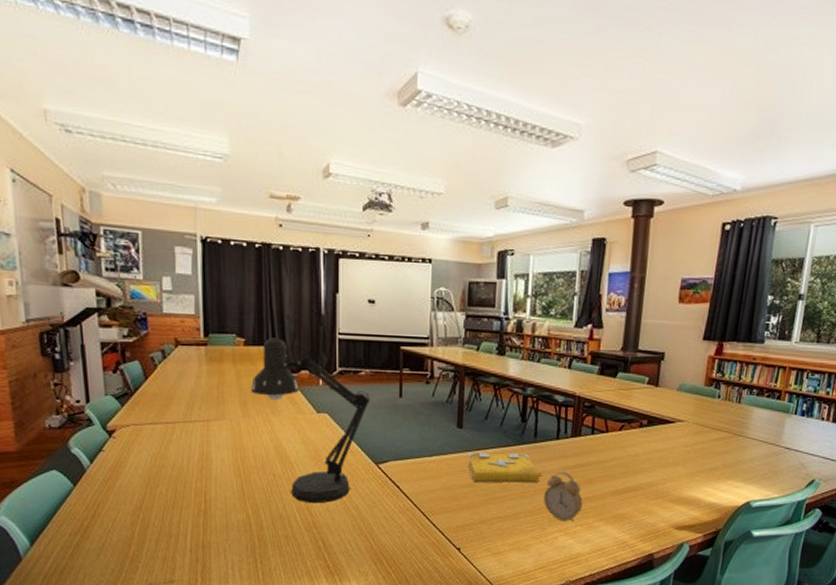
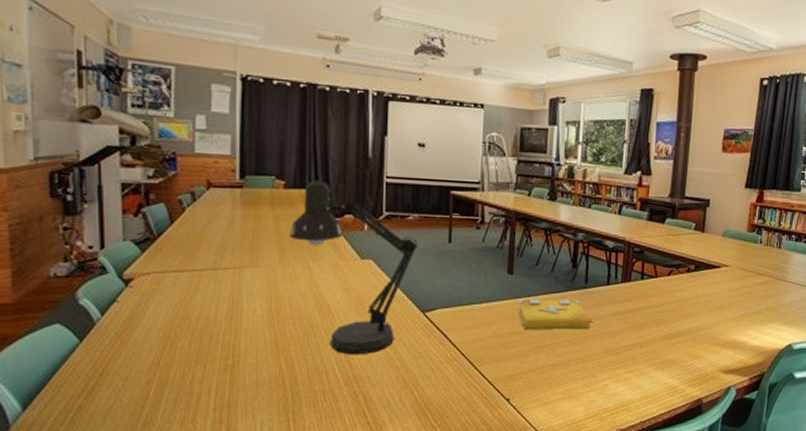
alarm clock: present [543,471,583,522] -> none [593,316,633,368]

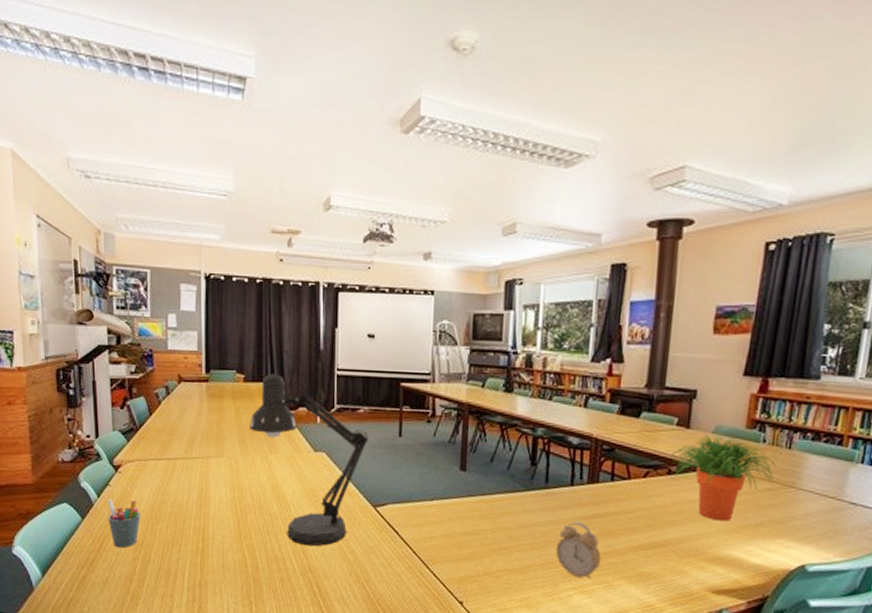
pen holder: none [114,316,157,371] -> present [107,498,141,548]
spell book: present [518,299,594,330] -> none [471,497,555,534]
alarm clock: none [593,316,633,368] -> present [555,521,601,579]
potted plant: none [690,238,771,311] -> present [671,435,778,521]

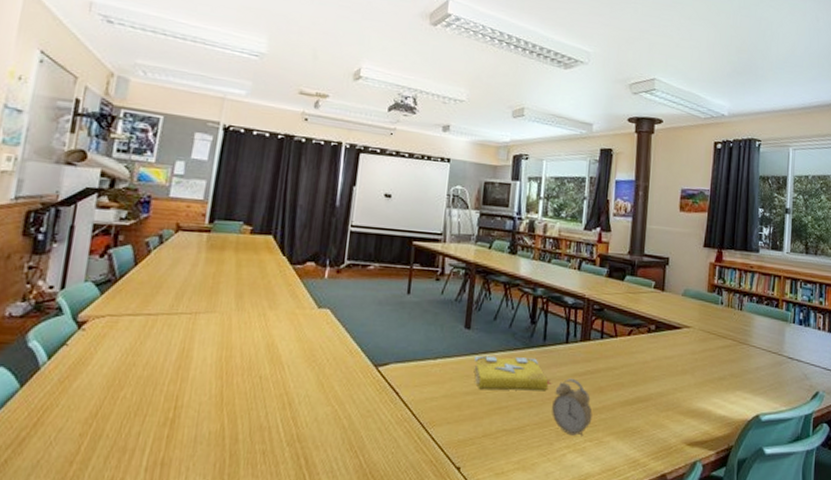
pen holder: present [107,498,141,548] -> none [55,361,101,422]
desk lamp: present [250,374,368,547] -> none [250,227,377,412]
spell book: none [471,497,555,534] -> present [473,355,552,391]
potted plant: present [671,435,778,521] -> none [650,297,733,376]

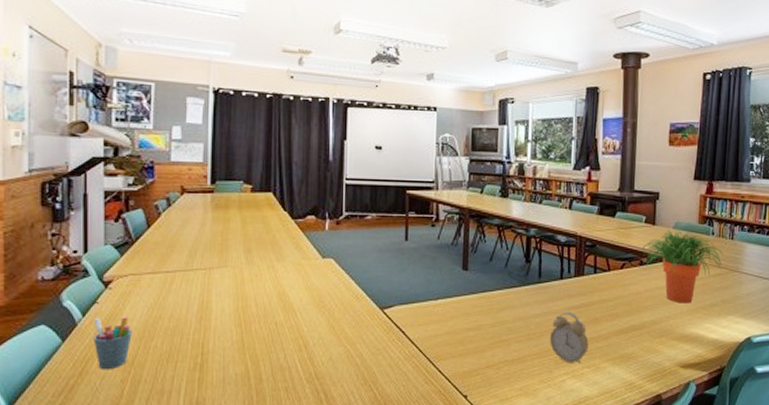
pen holder: none [55,361,101,422] -> present [93,317,132,370]
spell book: present [473,355,552,391] -> none [473,294,549,326]
potted plant: none [650,297,733,376] -> present [642,230,724,304]

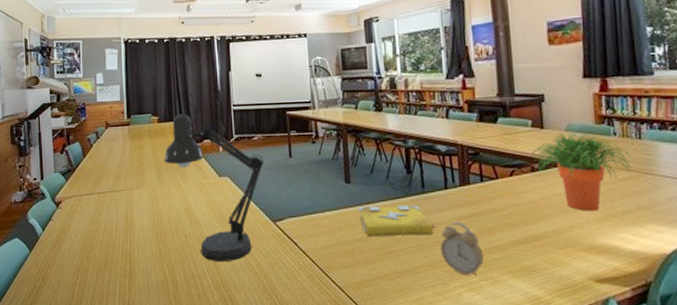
pen holder: present [93,317,132,370] -> none [50,231,78,275]
desk lamp: none [256,184,376,353] -> present [164,114,264,262]
spell book: none [473,294,549,326] -> present [359,205,437,237]

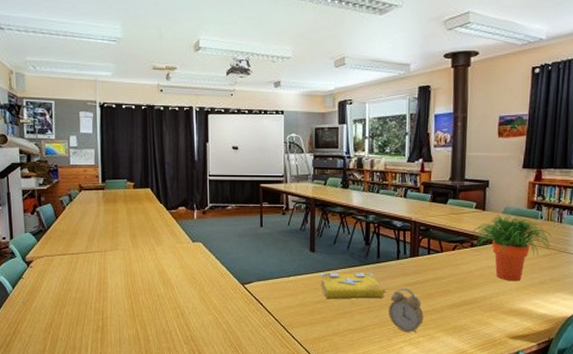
desk lamp: present [164,114,264,262] -> none [139,181,236,320]

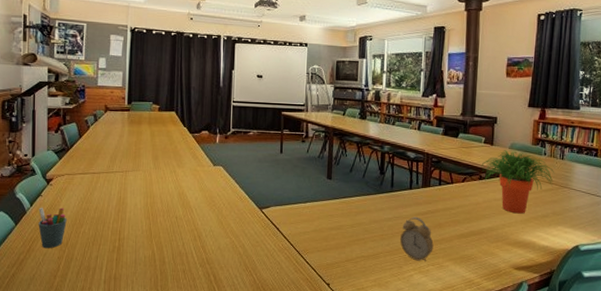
pen holder: none [21,289,50,330] -> present [38,207,67,249]
spell book: present [321,272,387,299] -> none [336,200,399,227]

